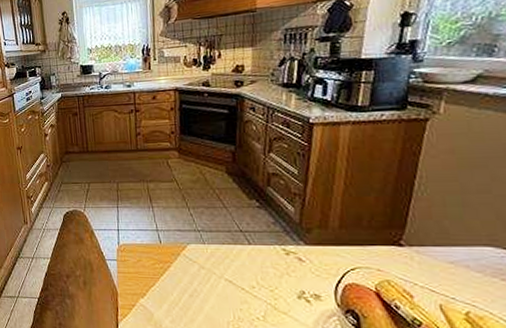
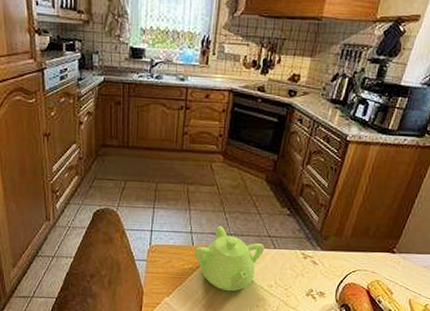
teapot: none [163,222,238,293] -> present [194,225,264,292]

